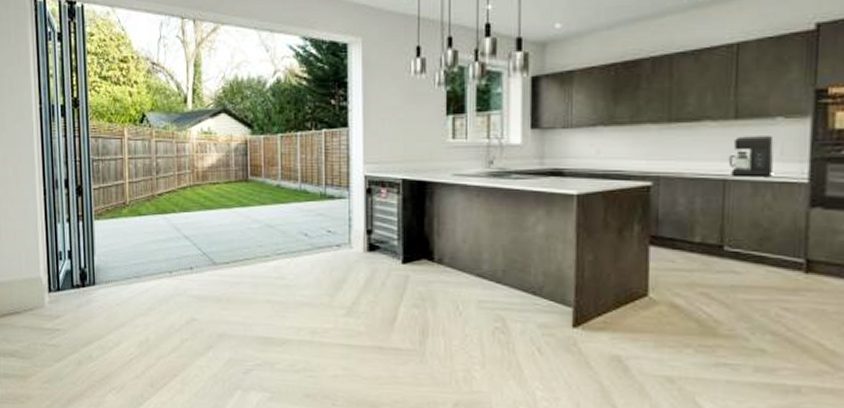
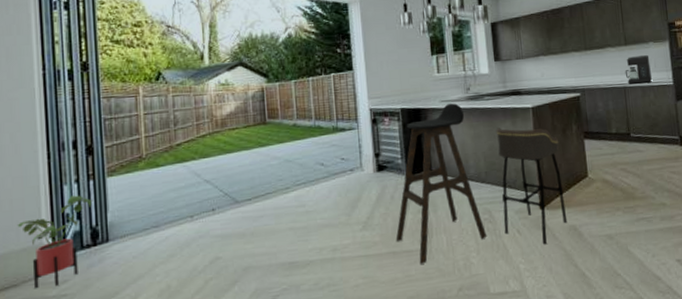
house plant: none [19,234,82,320] -> present [17,195,93,289]
bar stool: none [383,179,497,367] -> present [395,103,487,264]
bar stool: none [520,216,611,372] -> present [495,128,568,244]

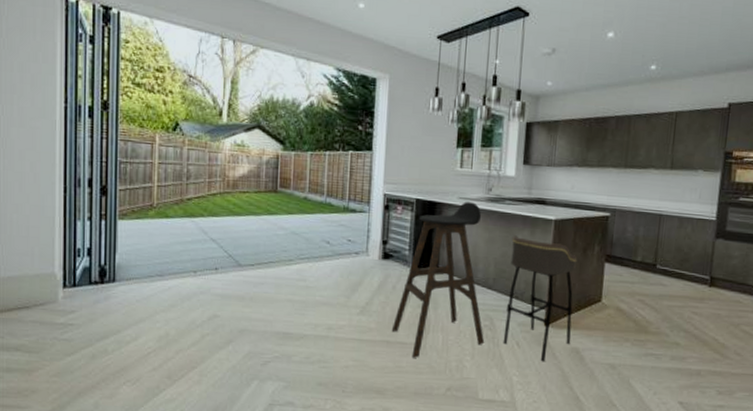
house plant: present [17,195,93,289] -> none [32,232,104,315]
coffee maker: present [625,55,652,84] -> none [664,182,695,214]

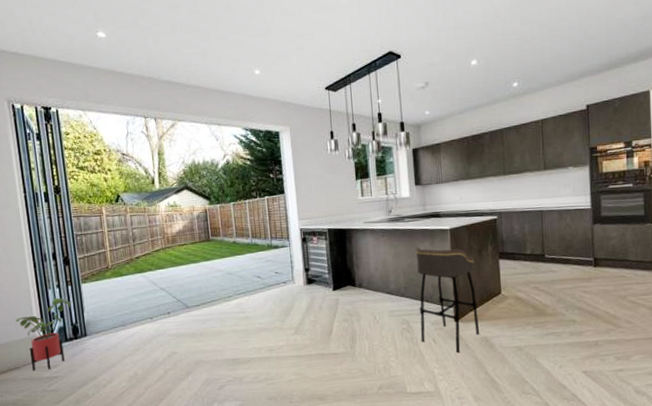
house plant: none [32,232,104,315] -> present [15,297,72,371]
bar stool: present [391,202,485,358] -> none [323,224,405,365]

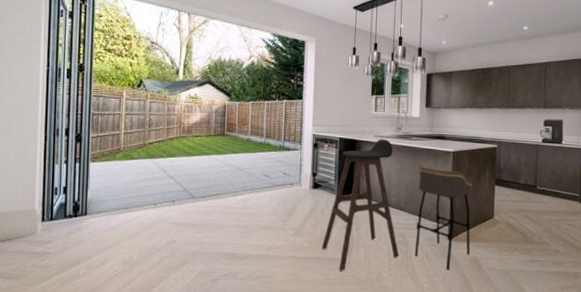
house plant: present [15,297,72,371] -> none [15,173,78,245]
bar stool: none [323,224,405,365] -> present [321,139,399,271]
coffee maker: none [542,180,569,208] -> present [540,119,564,144]

